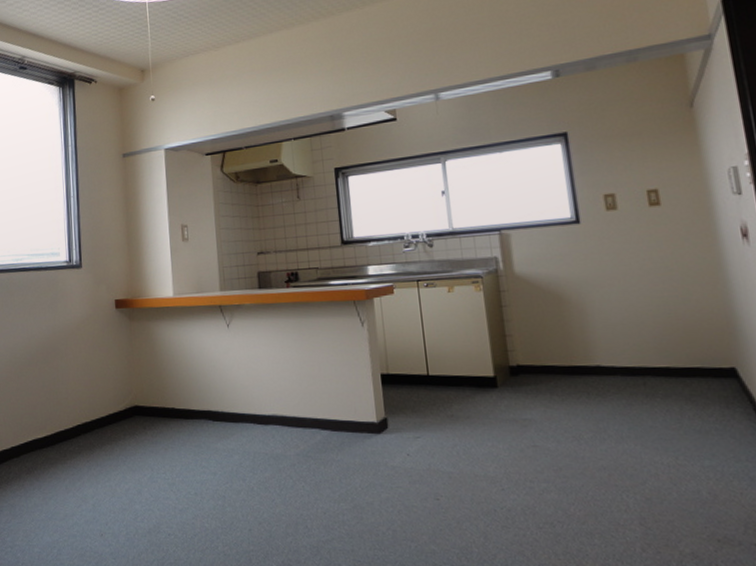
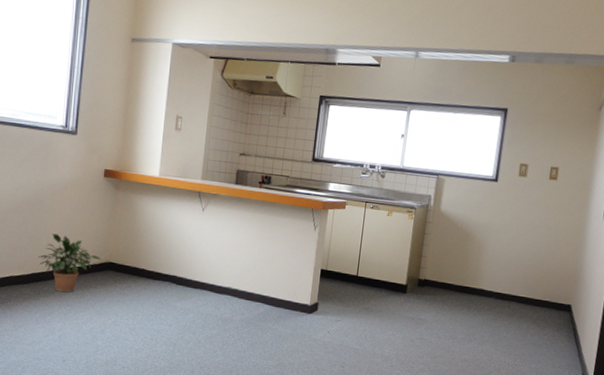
potted plant: none [59,382,126,450] -> present [37,233,101,293]

